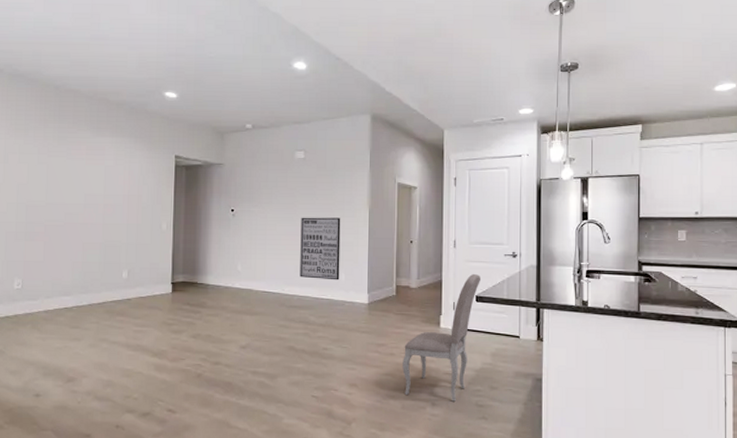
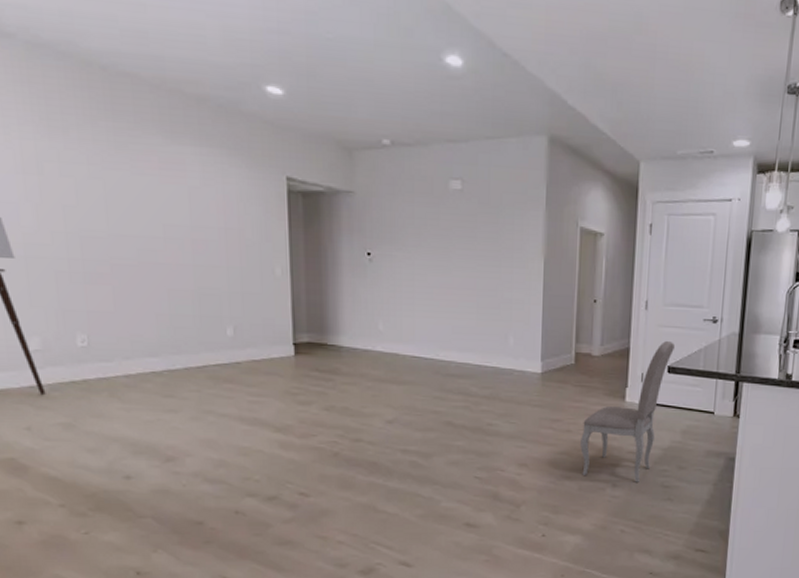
wall art: present [300,217,341,281] -> none [458,266,509,345]

